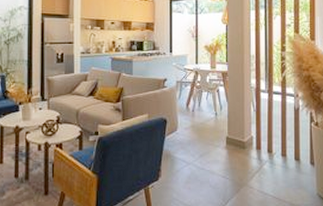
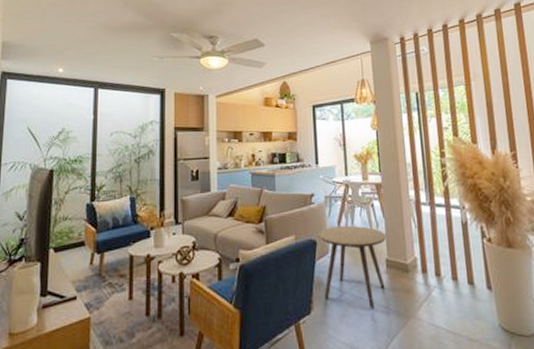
side table: none [169,107,229,178] -> present [318,225,387,310]

